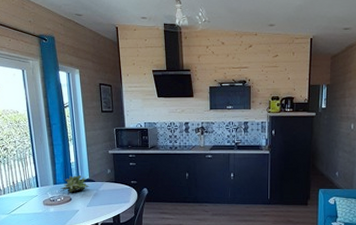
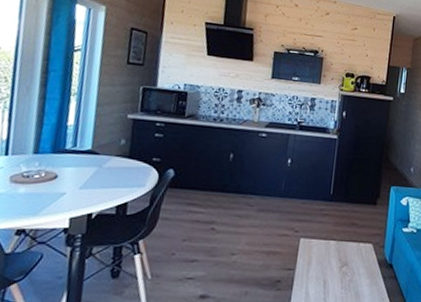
succulent plant: present [60,174,90,193] -> none [41,143,90,168]

